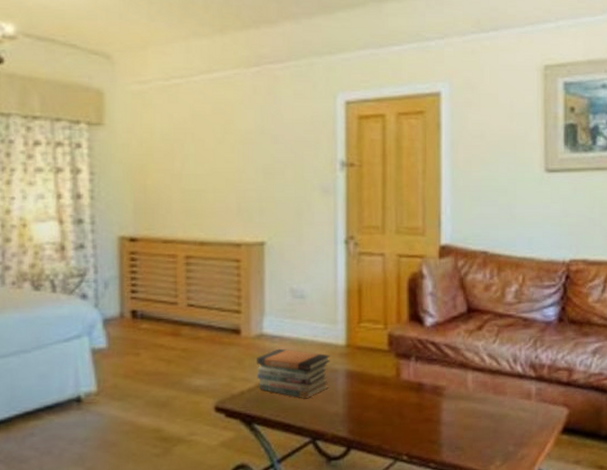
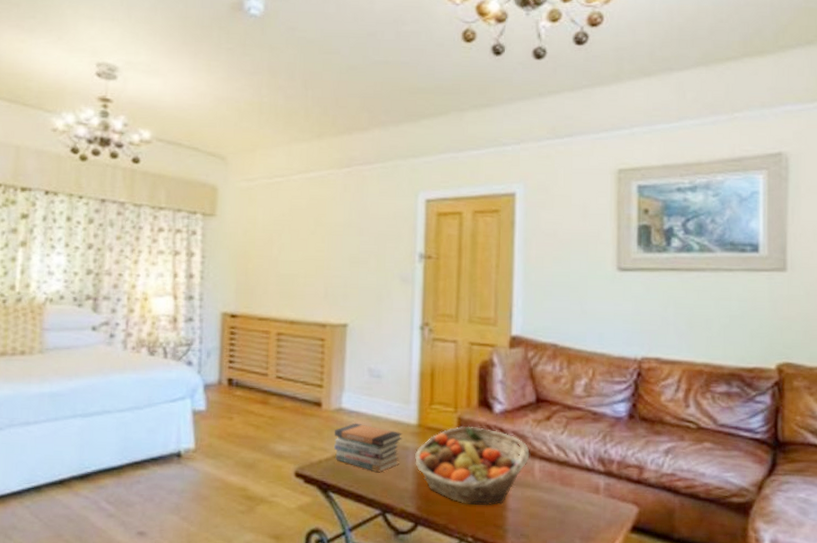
fruit basket: none [345,342,462,424] -> present [415,426,530,506]

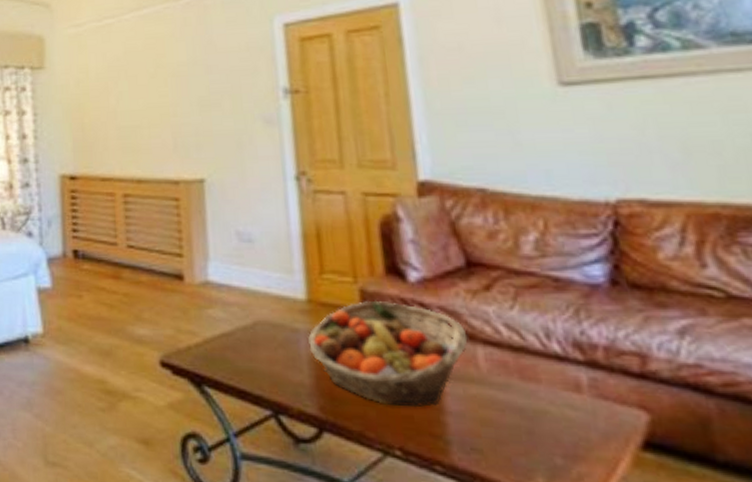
book stack: present [333,423,402,473] -> none [202,299,289,362]

